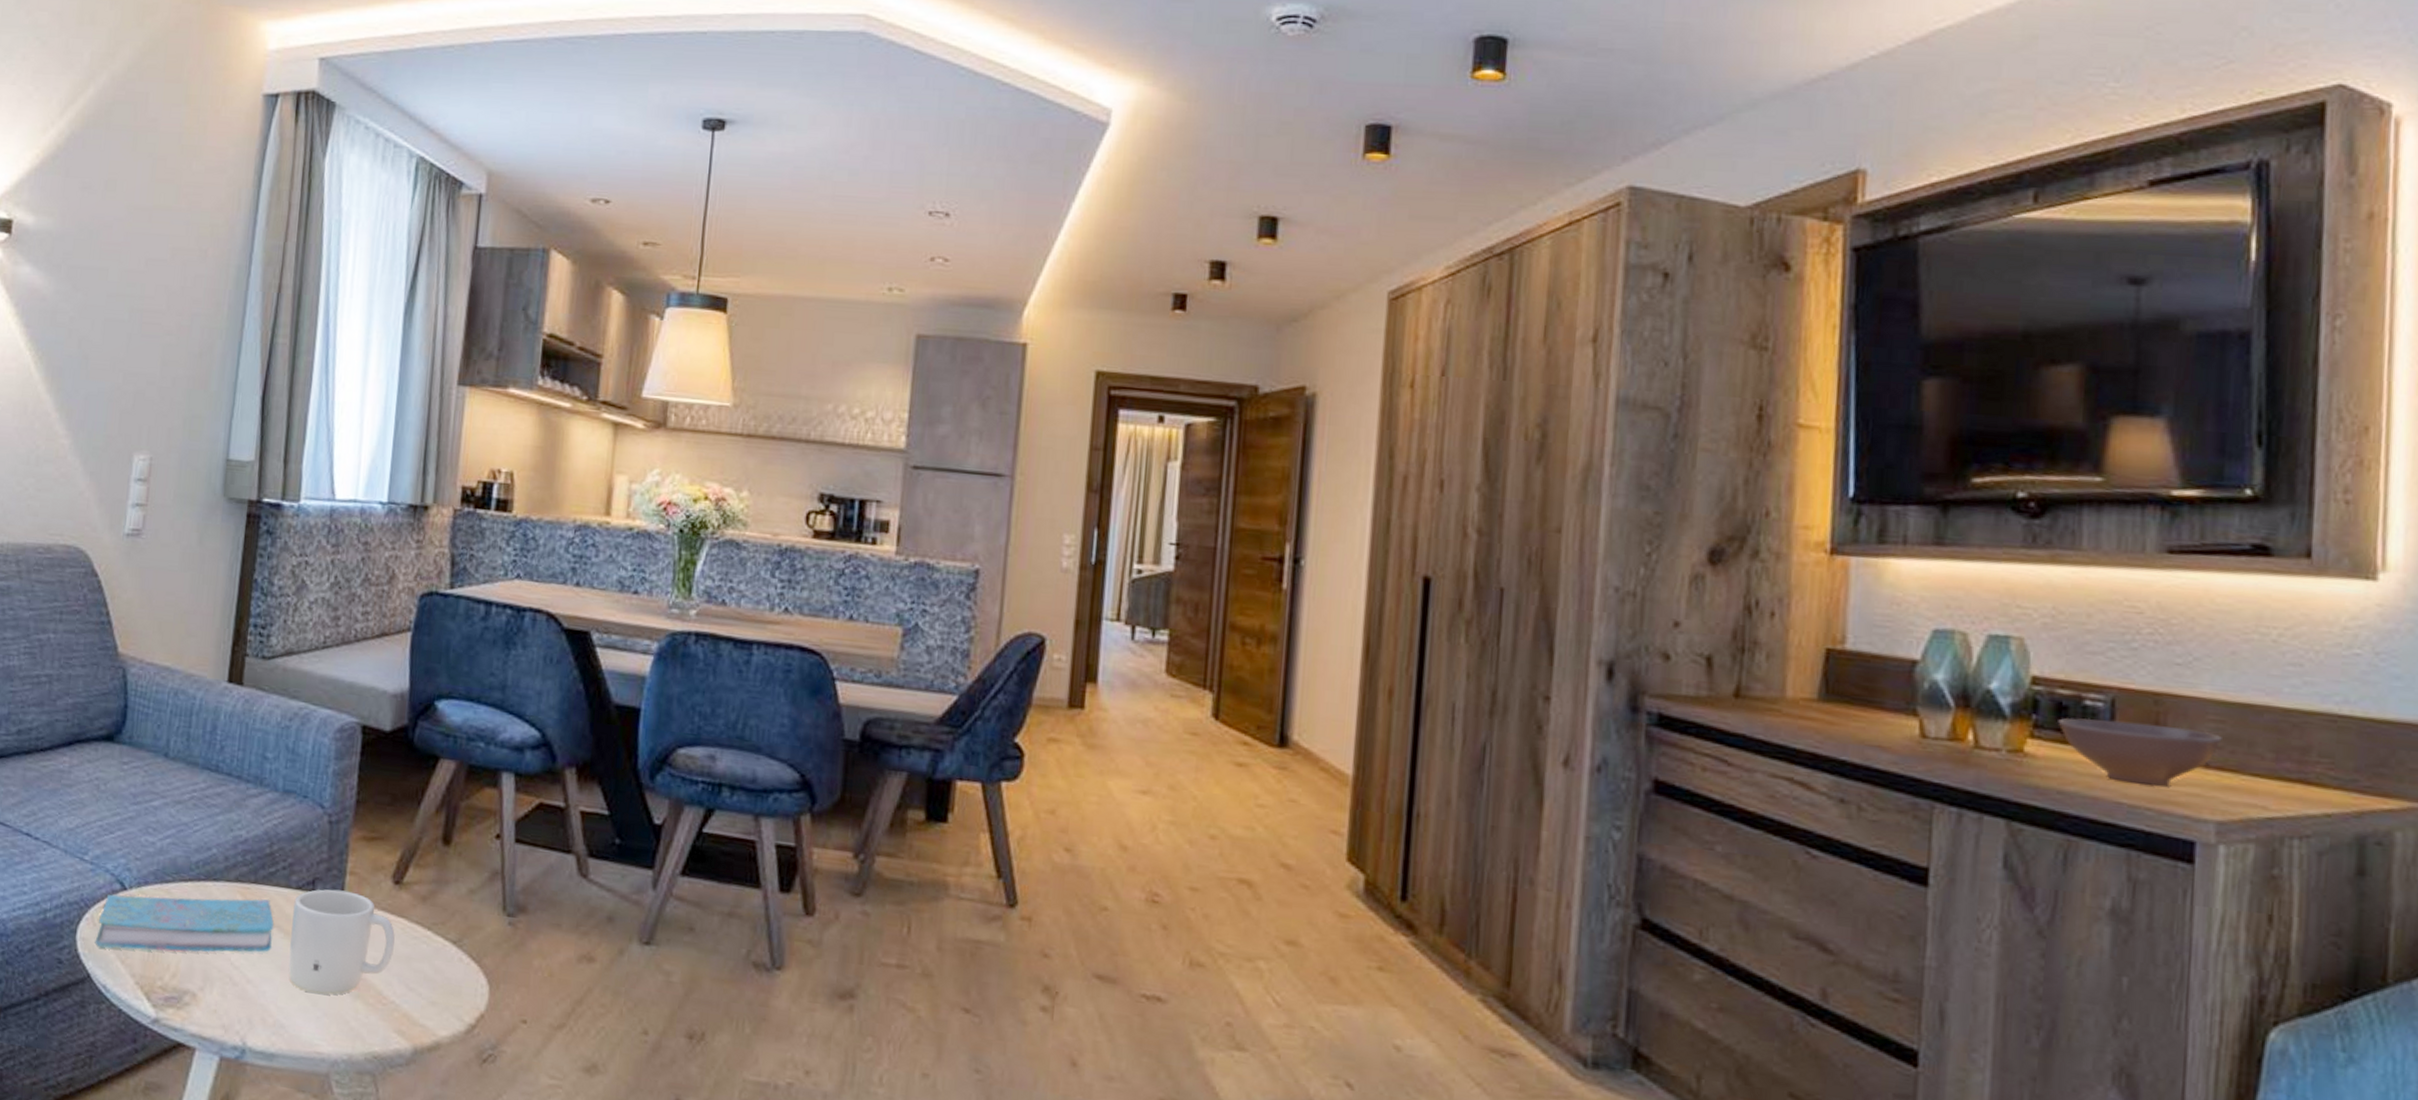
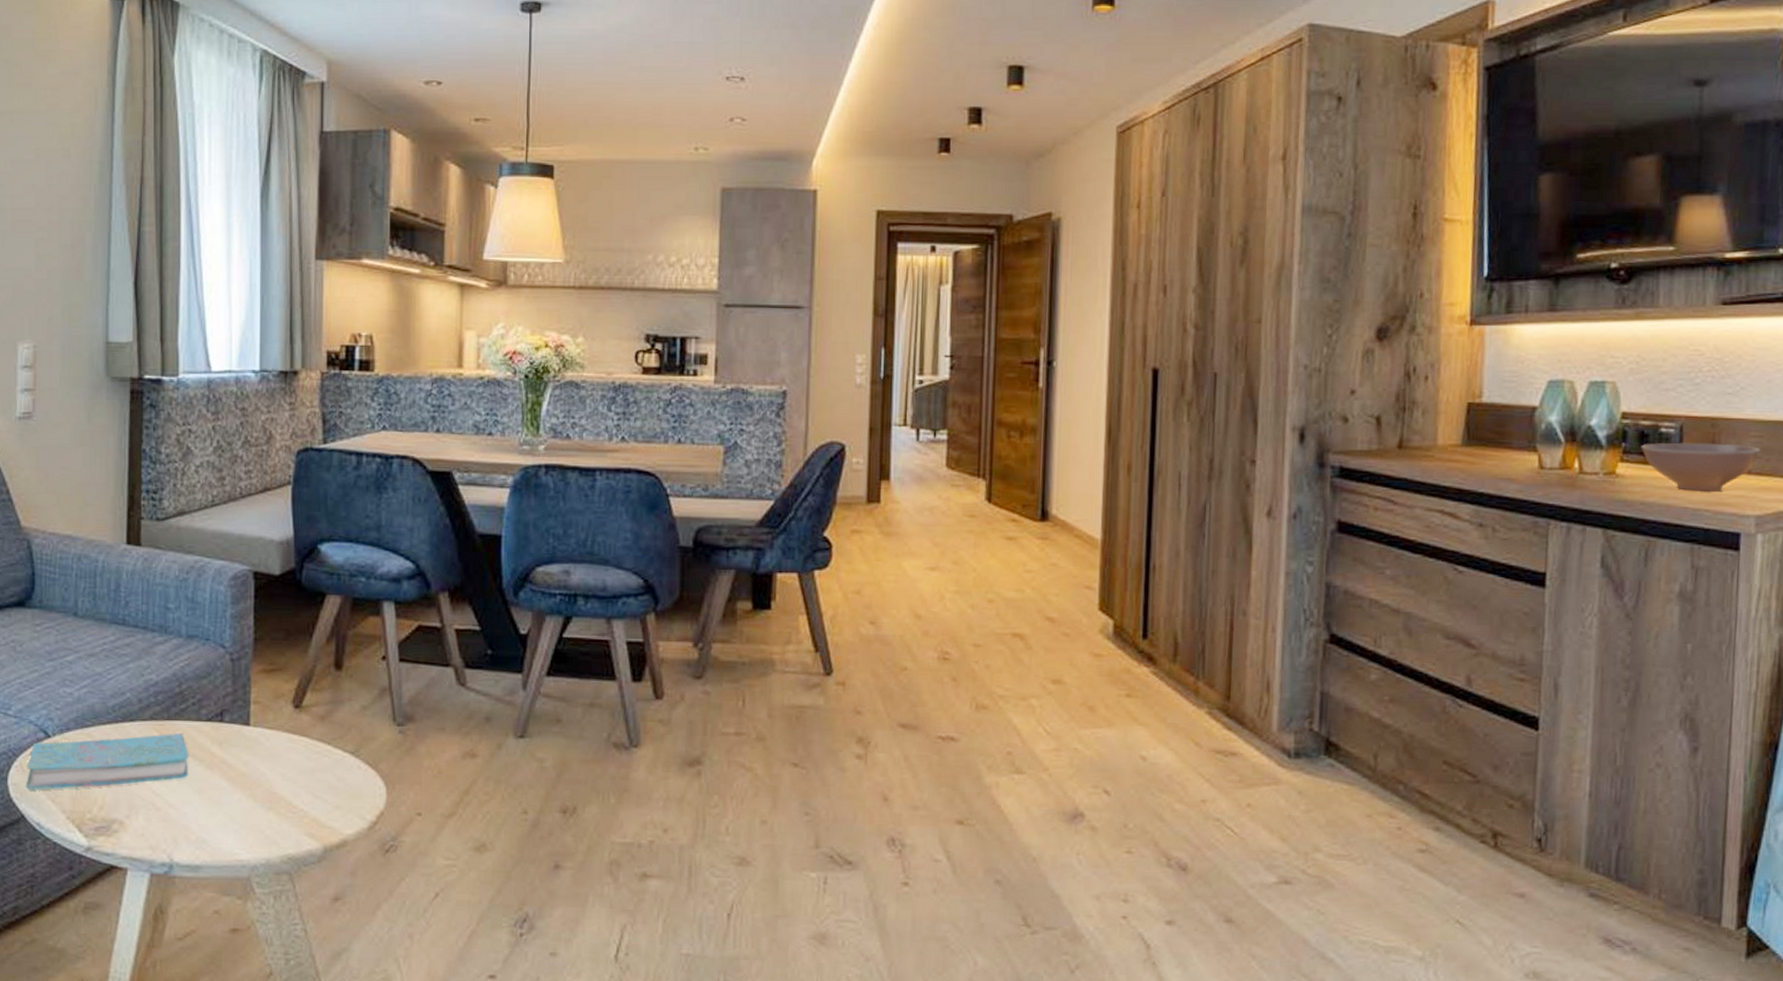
mug: present [288,889,395,995] -> none [205,718,300,811]

